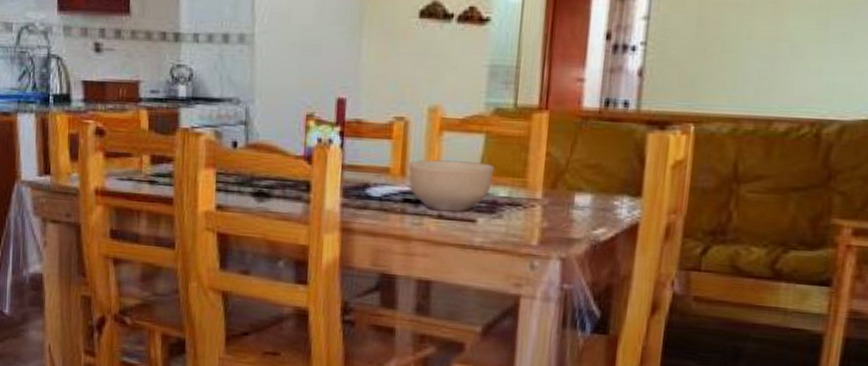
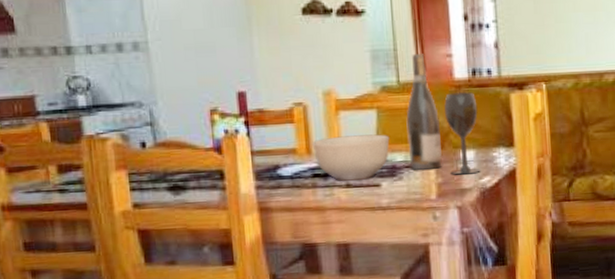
wine bottle: none [513,74,557,211] -> present [406,54,443,170]
wine glass: none [559,124,605,223] -> present [444,91,480,175]

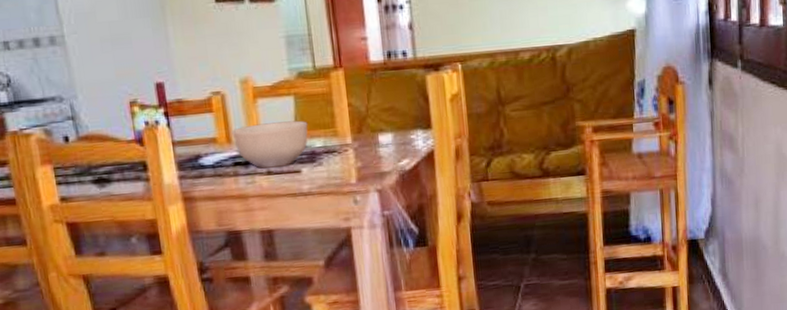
wine bottle: present [406,54,443,170] -> none [323,38,361,155]
wine glass: present [444,91,480,175] -> none [361,74,399,159]

